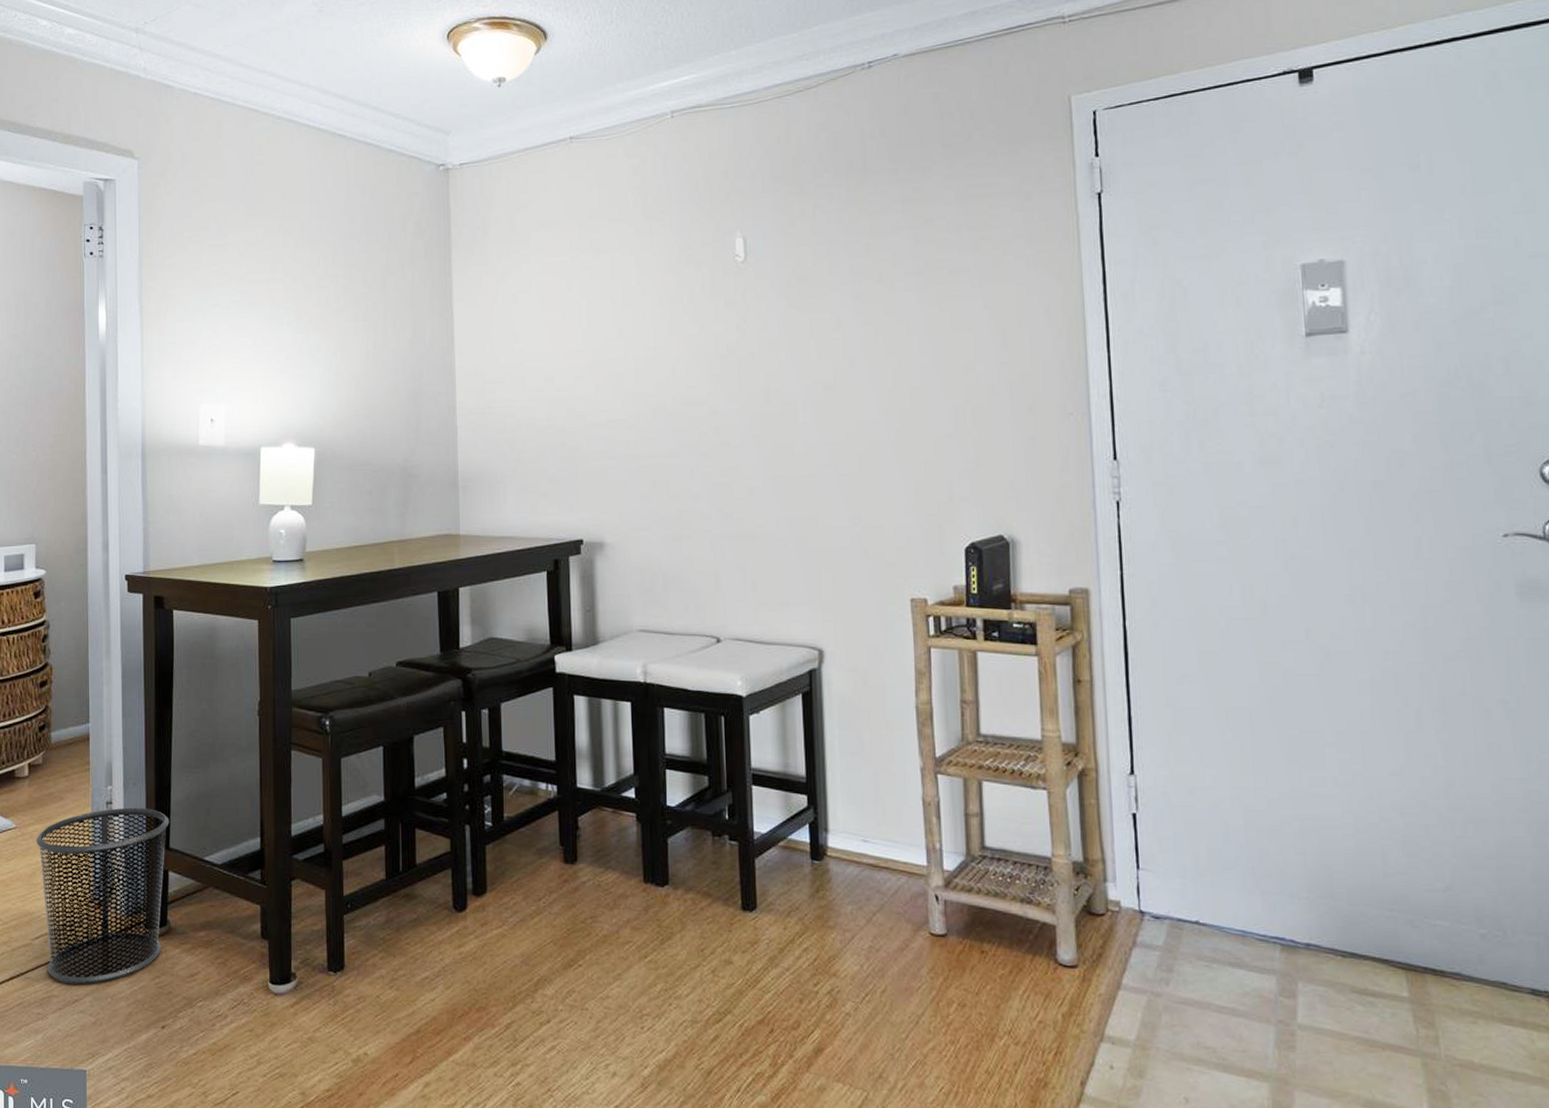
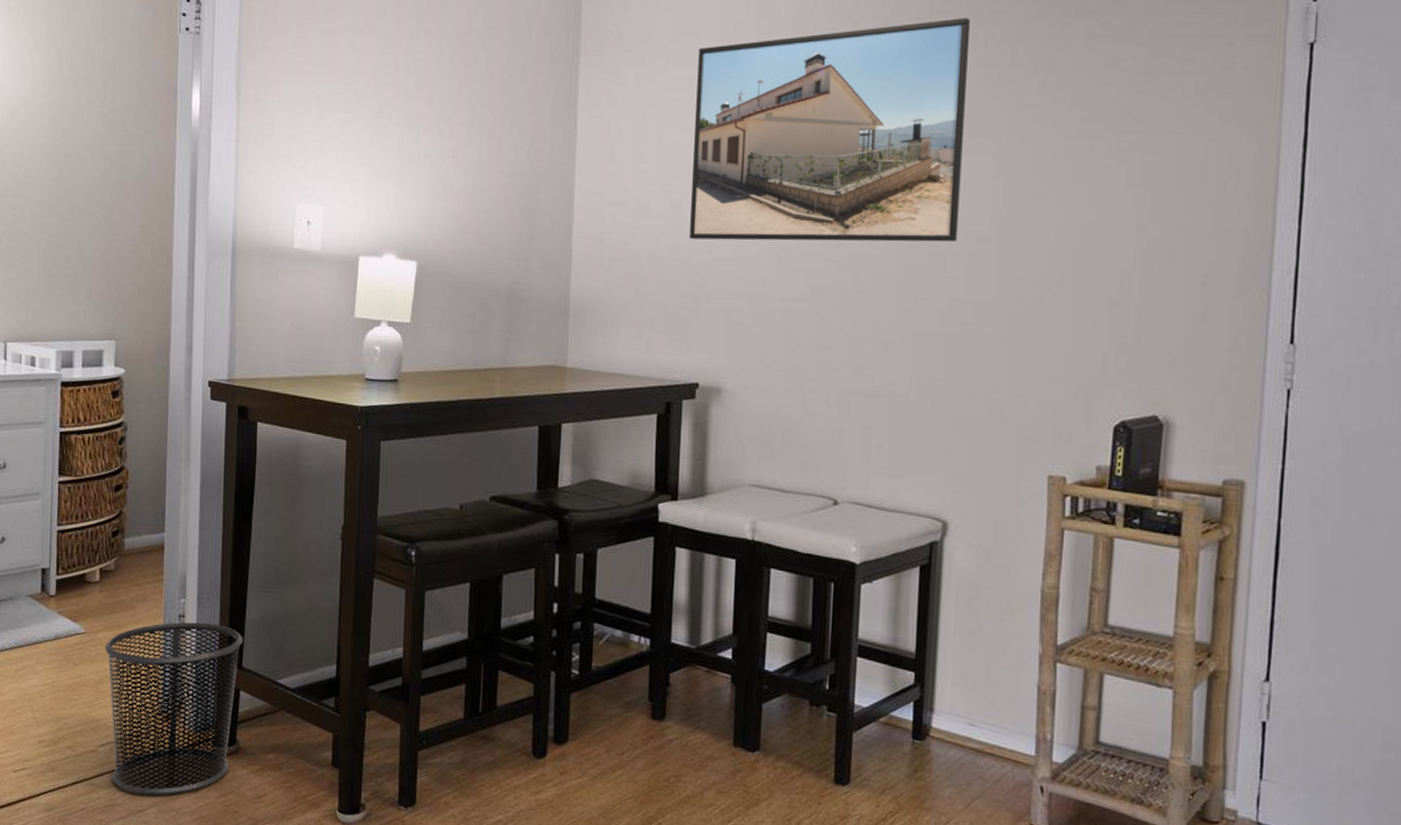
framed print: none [558,193,806,409] -> present [688,18,970,242]

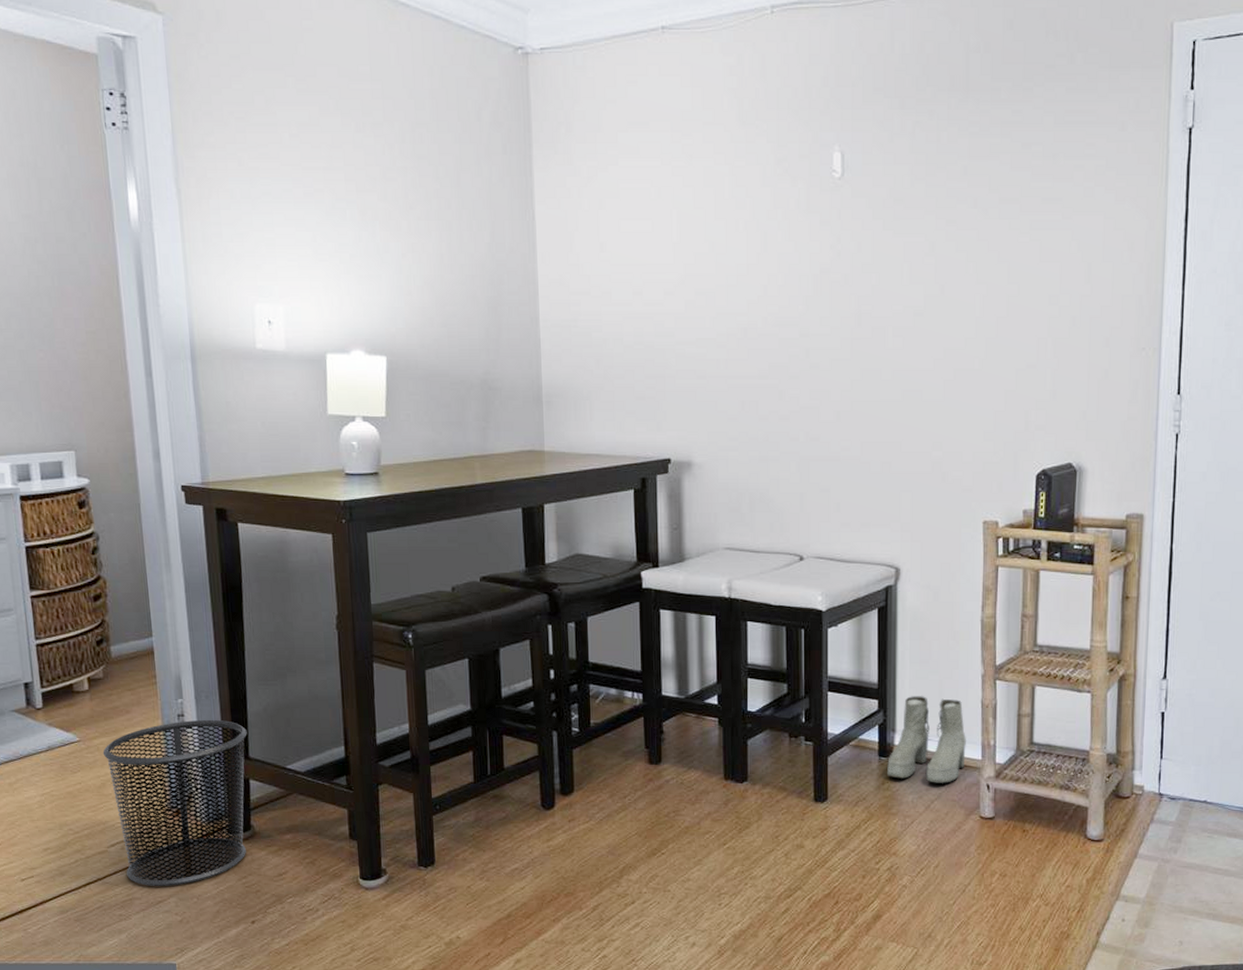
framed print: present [688,18,970,242] -> none [648,107,898,325]
boots: none [920,671,1018,780] -> present [886,696,966,783]

